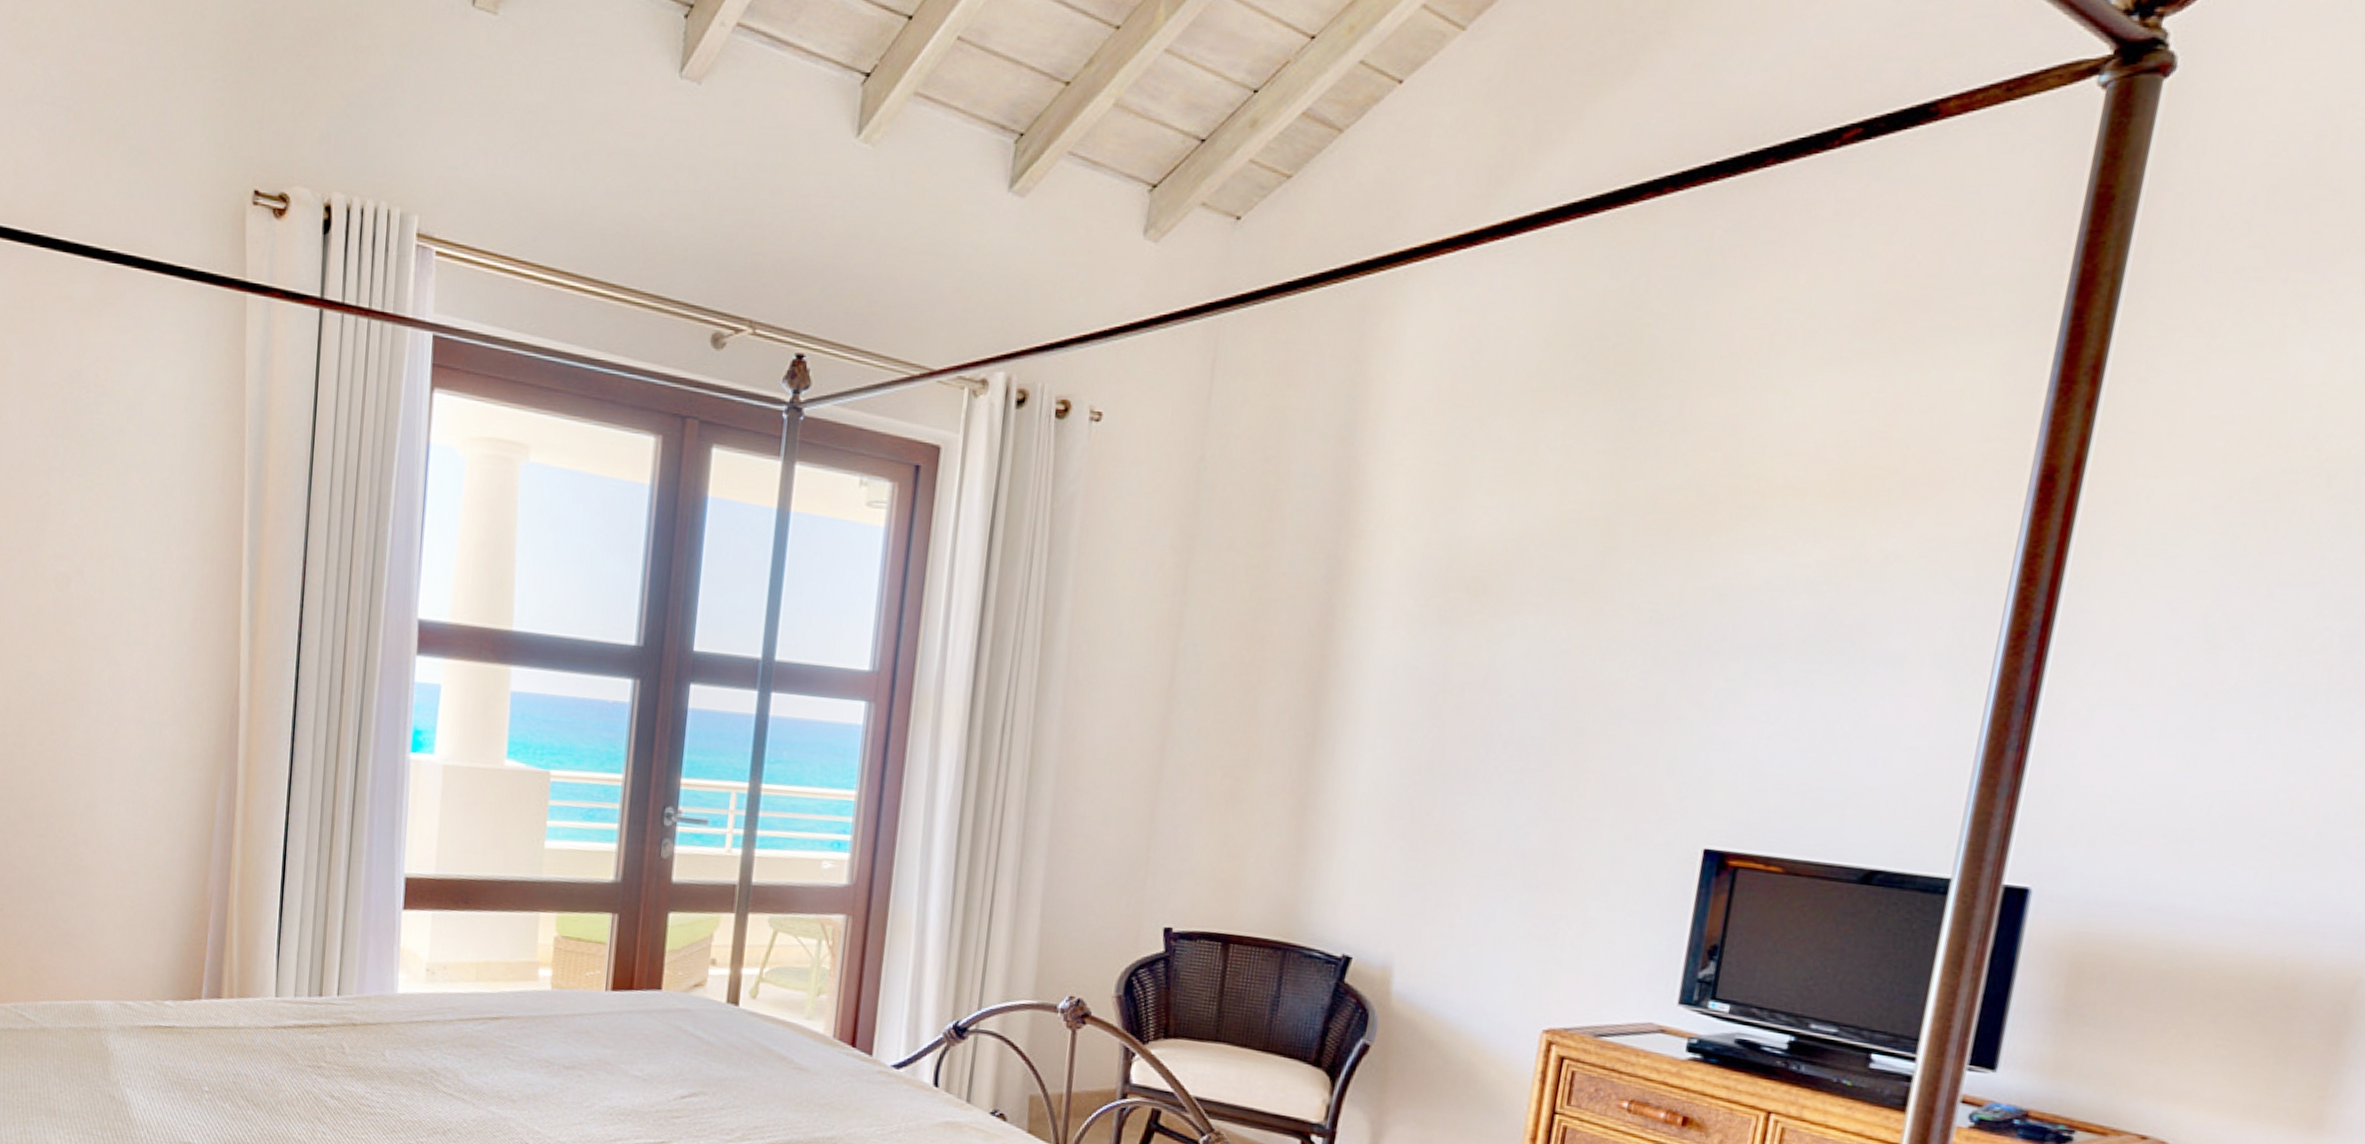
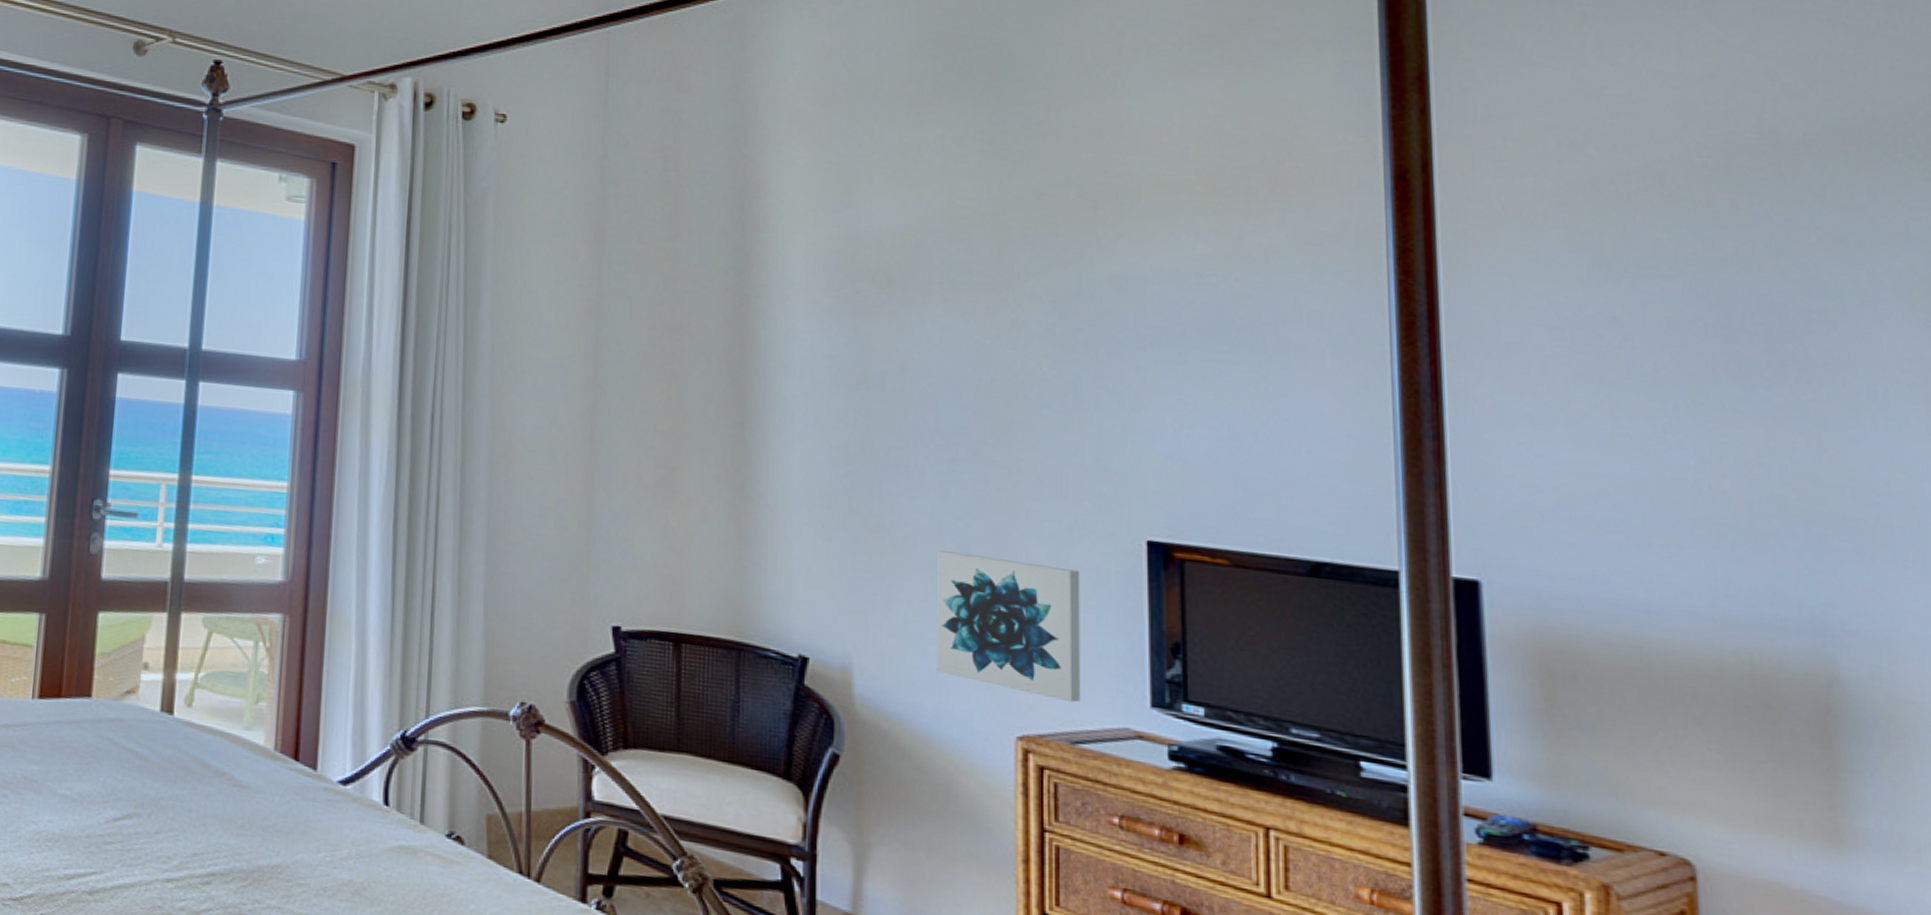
wall art: none [1474,858,1632,1000] -> present [936,550,1081,703]

